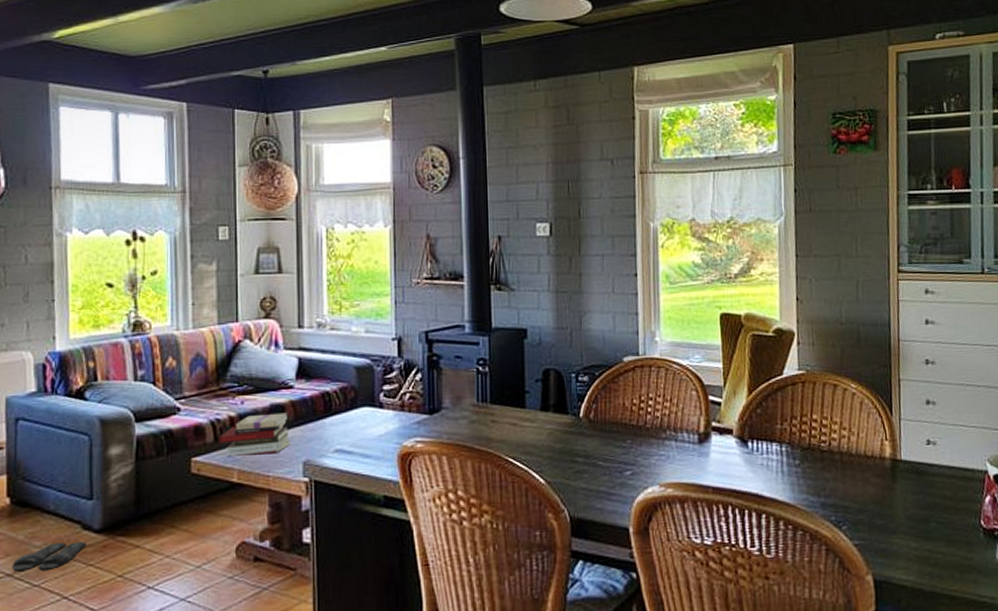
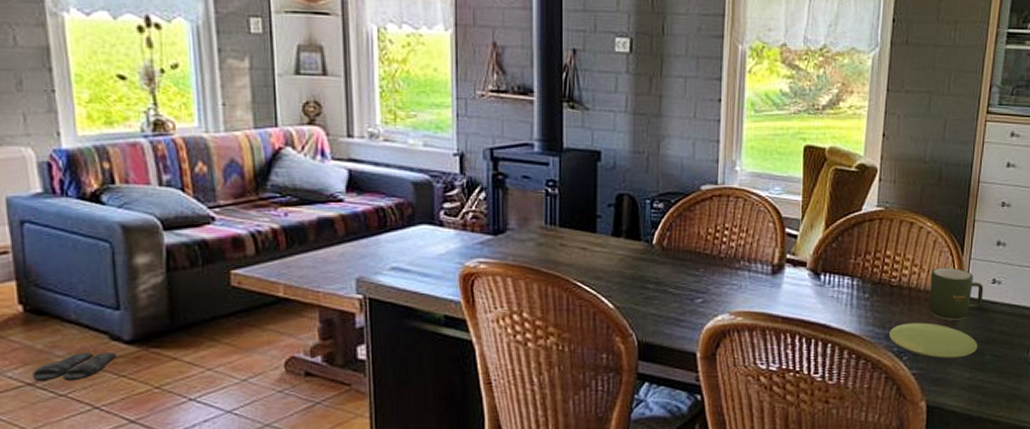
books: present [218,412,290,456] -> none [260,227,341,270]
plate: none [825,488,921,527] -> present [889,322,978,359]
mug: none [861,429,920,486] -> present [929,267,984,321]

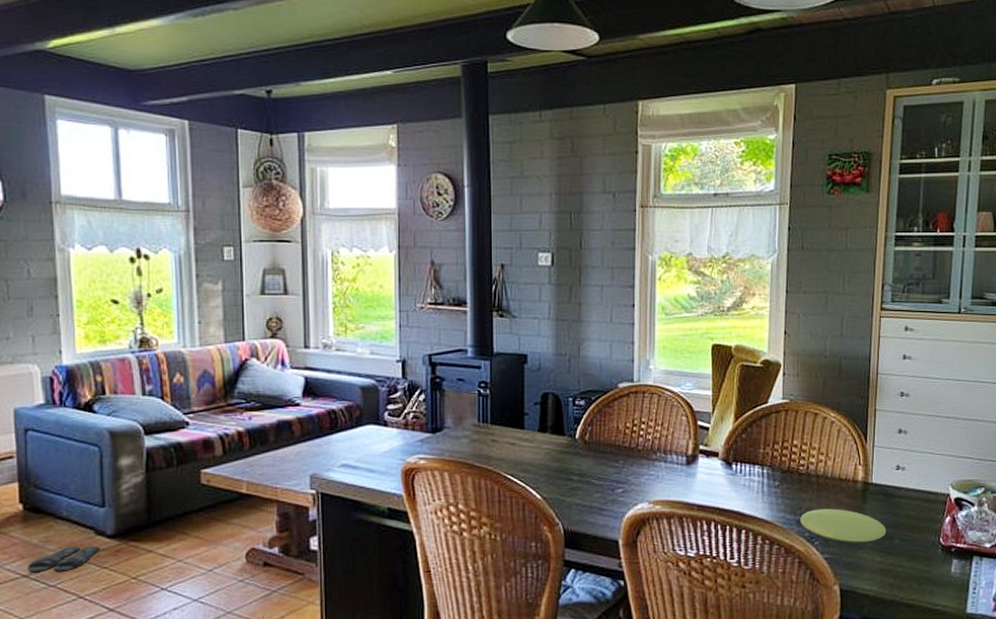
mug: present [929,267,984,321] -> none [837,455,889,506]

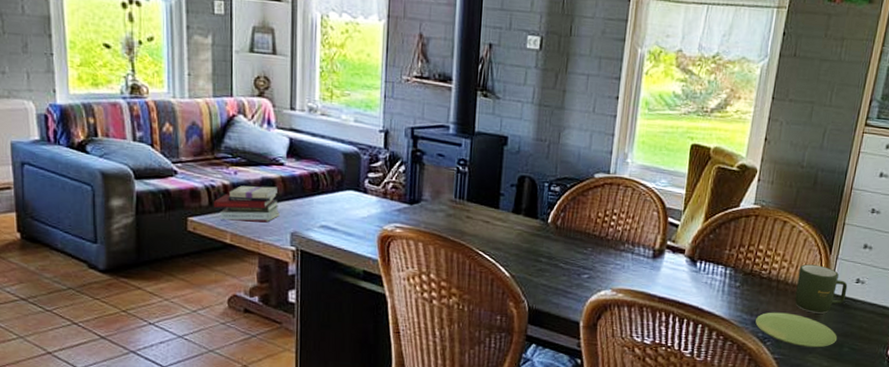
slippers: present [28,546,100,573] -> none [26,276,93,299]
books: none [227,428,297,469] -> present [213,185,280,223]
mug: none [837,455,889,506] -> present [795,264,848,314]

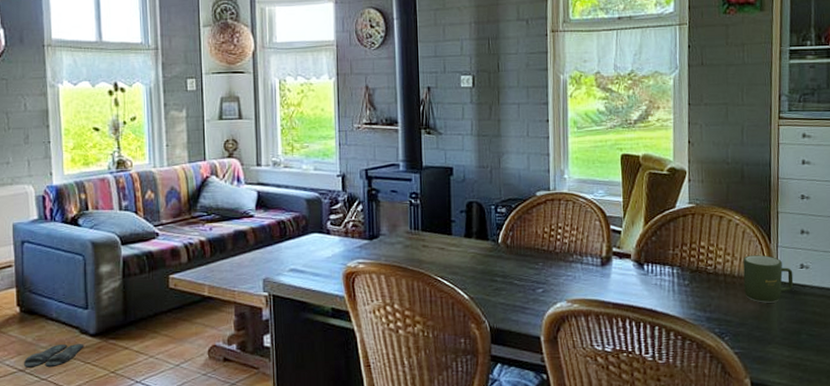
slippers: none [26,276,93,299] -> present [24,343,84,368]
books: present [213,185,280,223] -> none [191,237,252,274]
plate: present [755,312,838,348] -> none [710,305,794,338]

